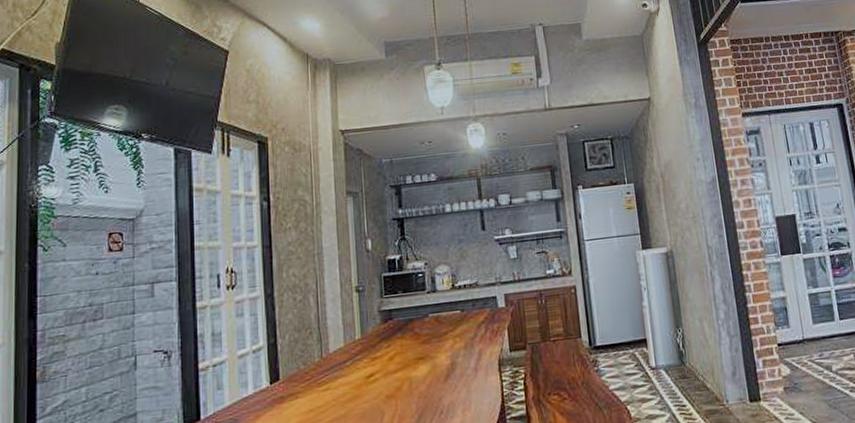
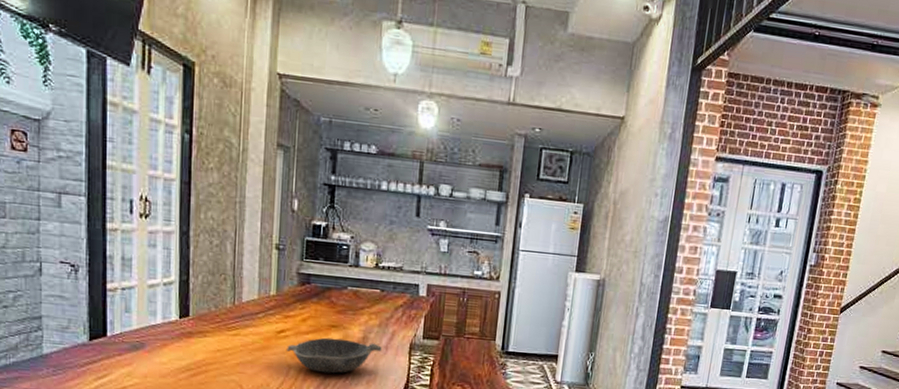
bowl: none [378,367,472,412] -> present [287,337,382,374]

